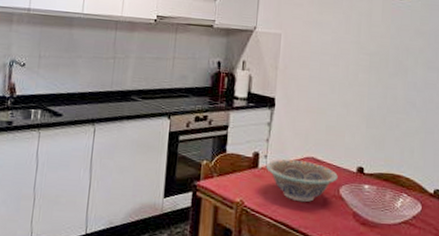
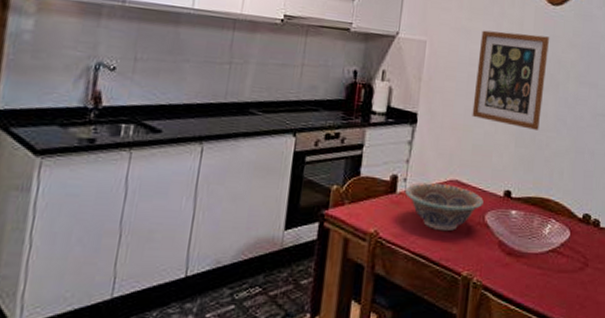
wall art: none [325,22,398,112] -> present [472,30,550,130]

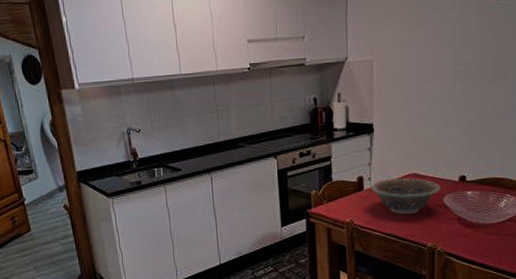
wall art: present [472,30,550,130] -> none [423,30,496,121]

